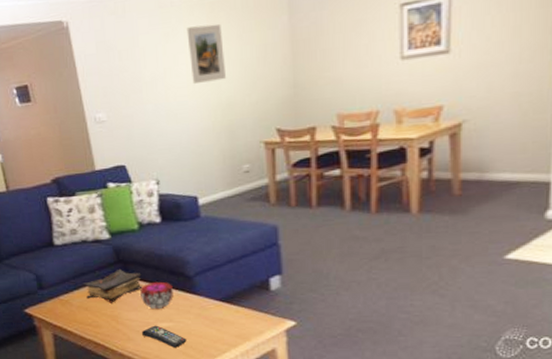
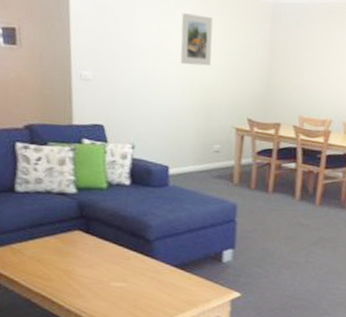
book: present [83,268,143,303] -> none [39,224,103,258]
decorative bowl: present [140,282,173,310] -> none [98,242,132,269]
remote control: present [141,325,187,348] -> none [92,284,138,308]

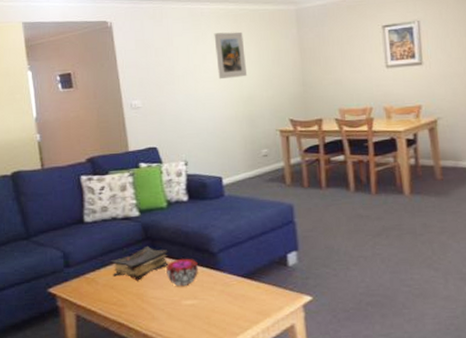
book: none [39,224,103,258] -> present [110,245,169,281]
decorative bowl: none [98,242,132,269] -> present [166,259,198,287]

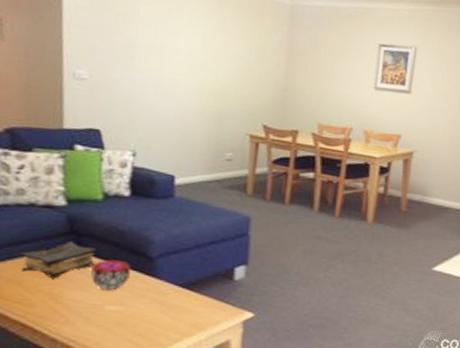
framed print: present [214,32,248,80] -> none [189,10,226,69]

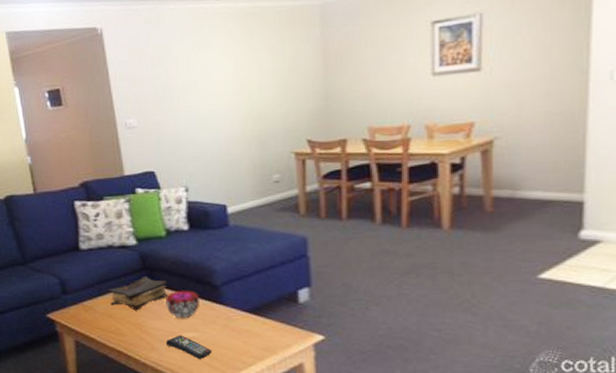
remote control: none [83,308,137,335] -> present [165,335,212,359]

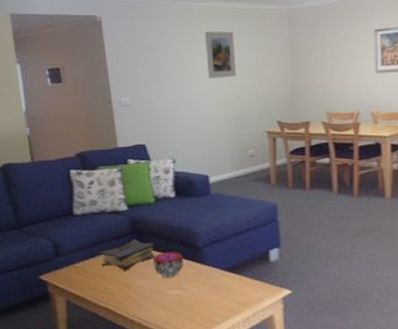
remote control: present [165,335,212,359] -> none [152,292,194,314]
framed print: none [219,35,259,94] -> present [204,31,237,79]

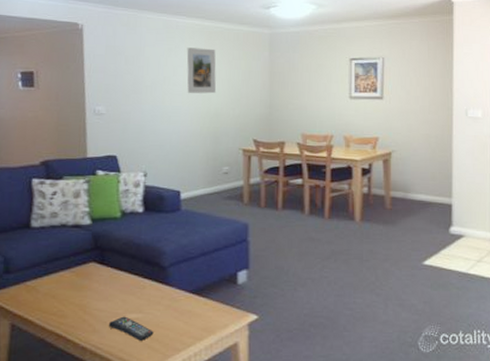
book: present [99,238,155,271] -> none [54,255,117,291]
remote control: none [152,292,194,314] -> present [108,316,154,341]
decorative bowl: present [153,252,183,278] -> none [113,272,147,300]

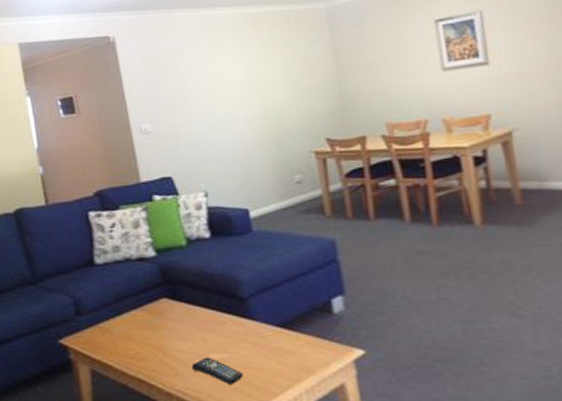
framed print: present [187,47,216,94] -> none [230,38,273,96]

